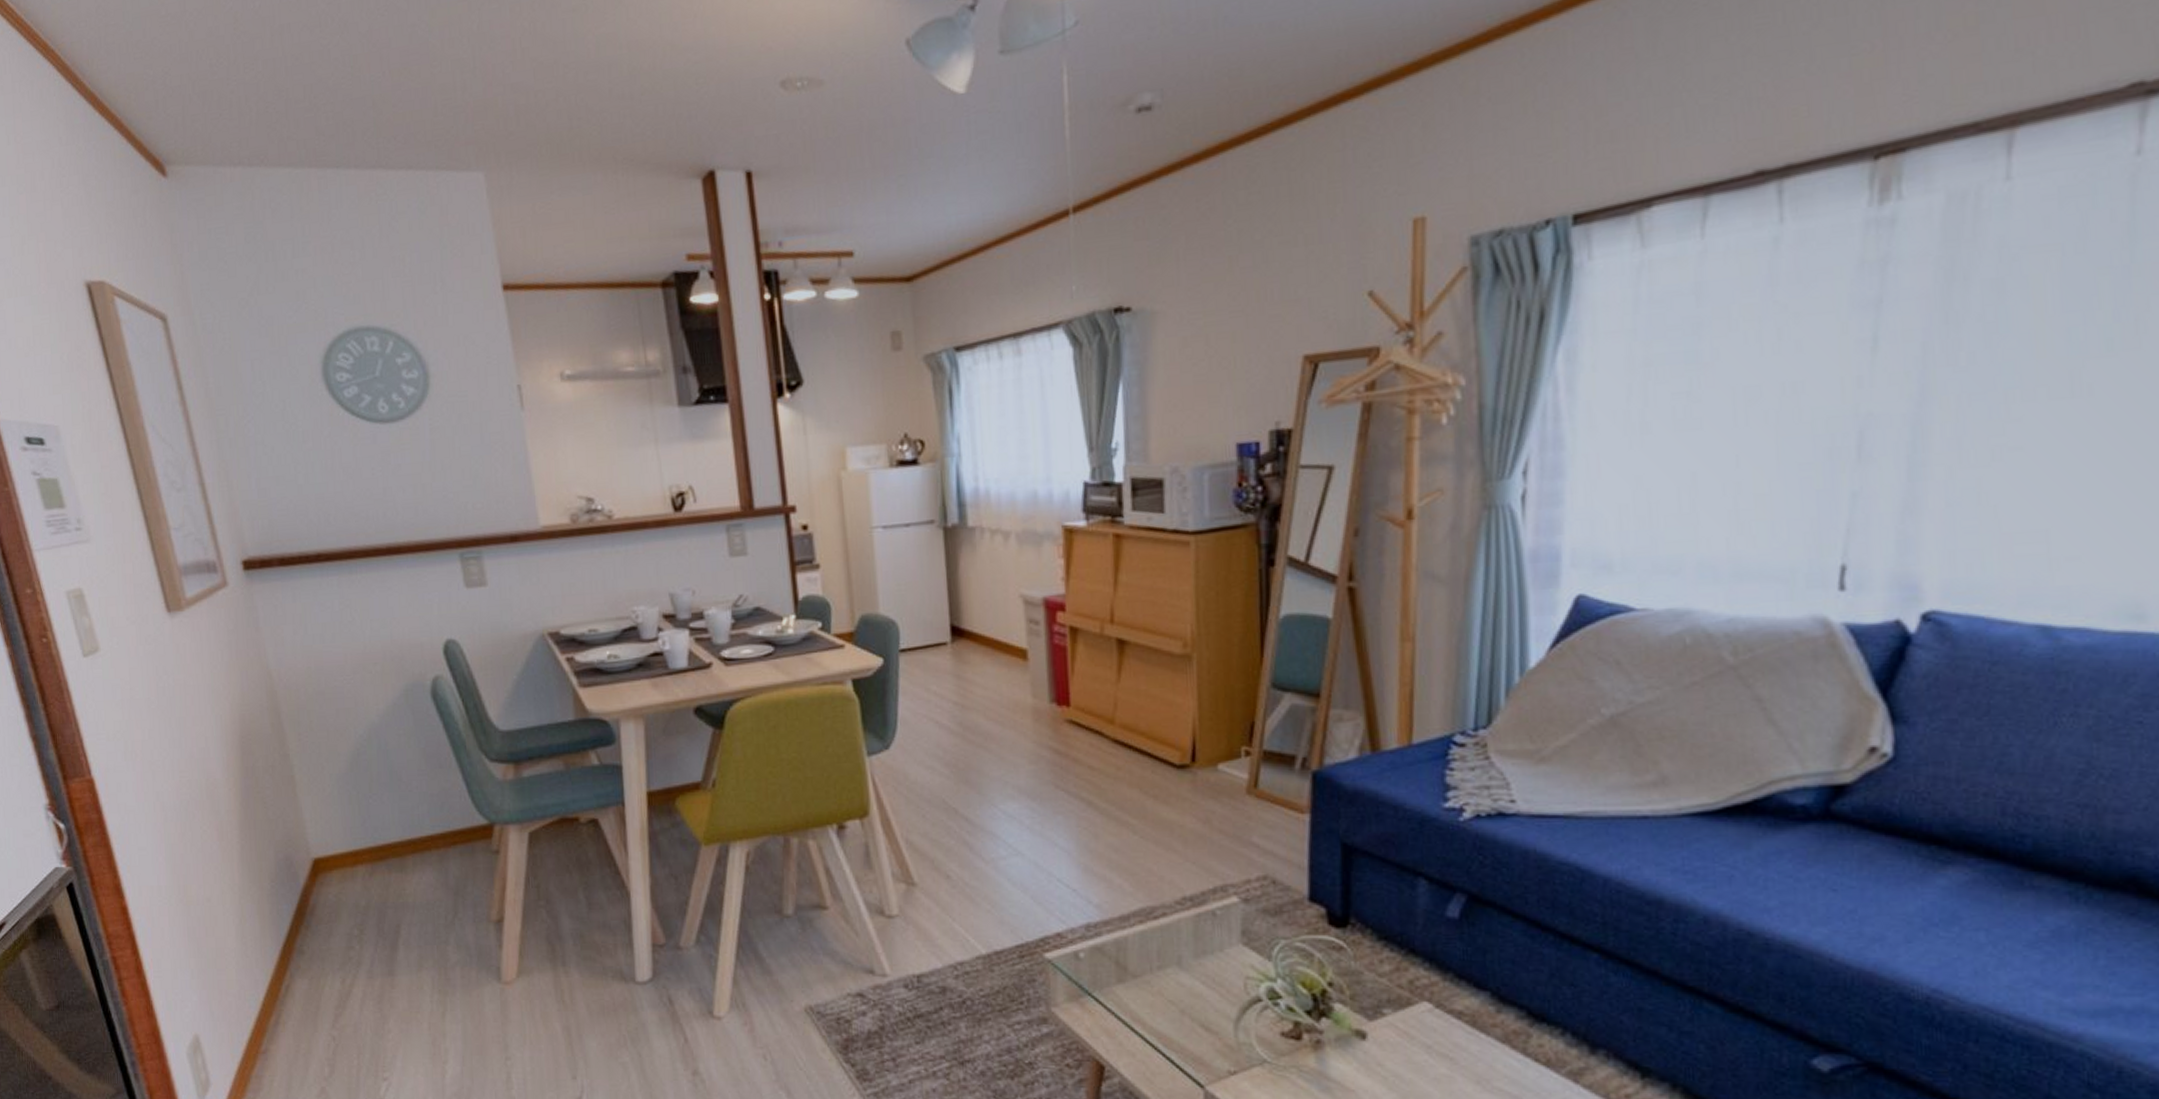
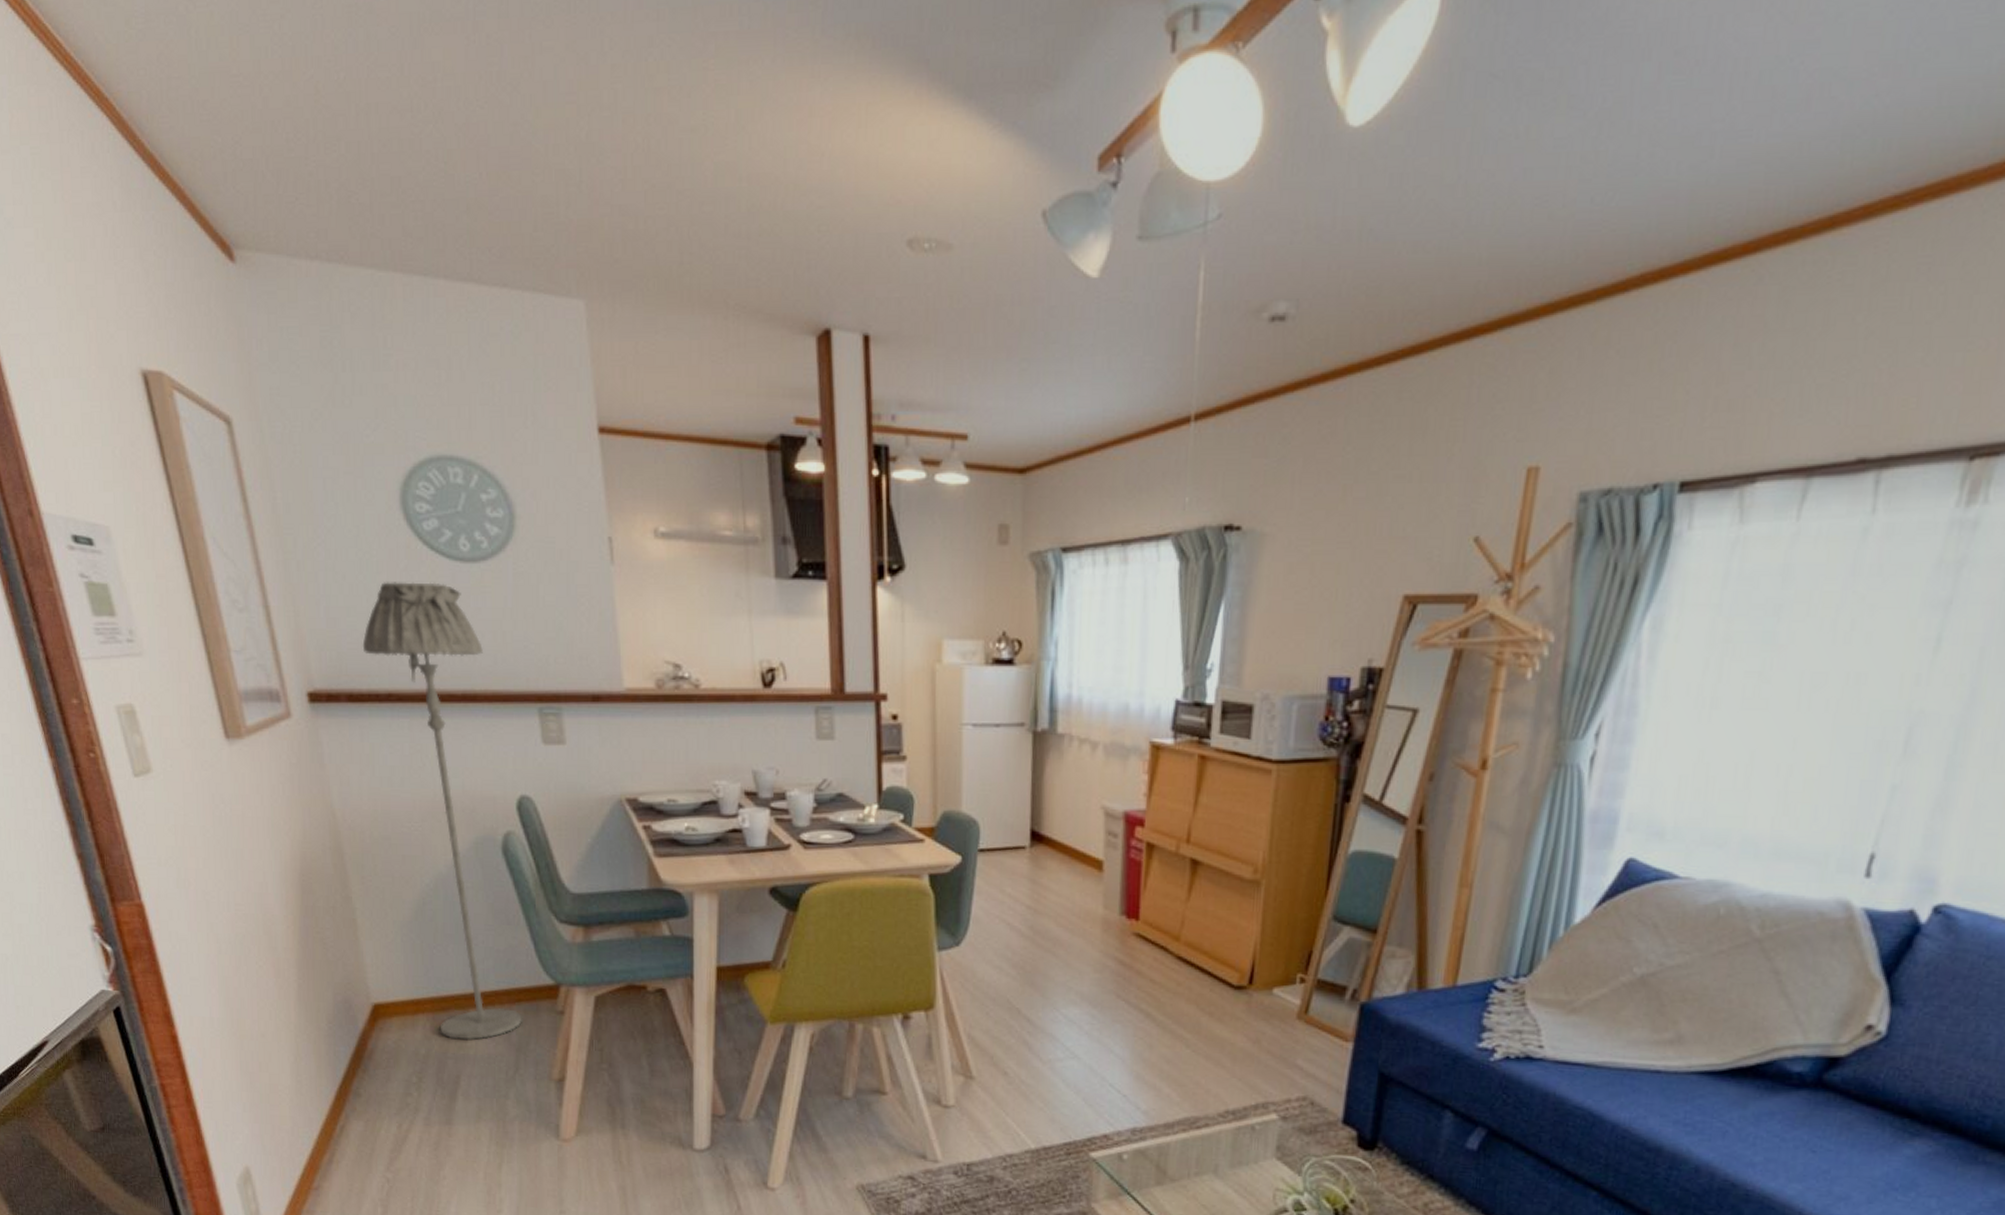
floor lamp: none [291,445,458,888] -> present [362,582,522,1040]

